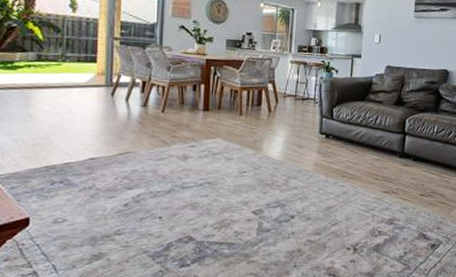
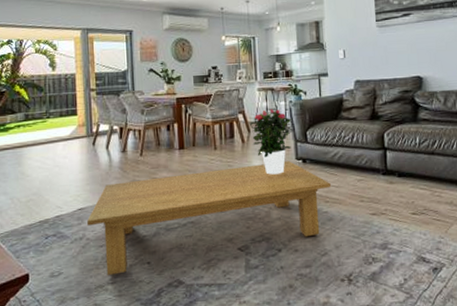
coffee table: none [97,134,349,226] -> present [86,161,331,275]
potted flower: none [278,82,322,146] -> present [249,109,294,175]

